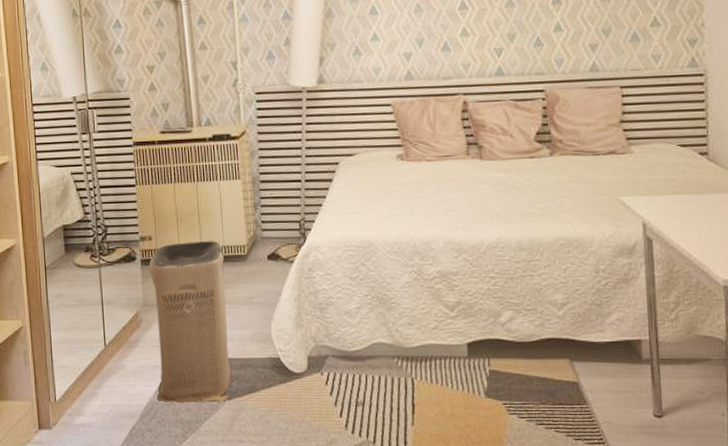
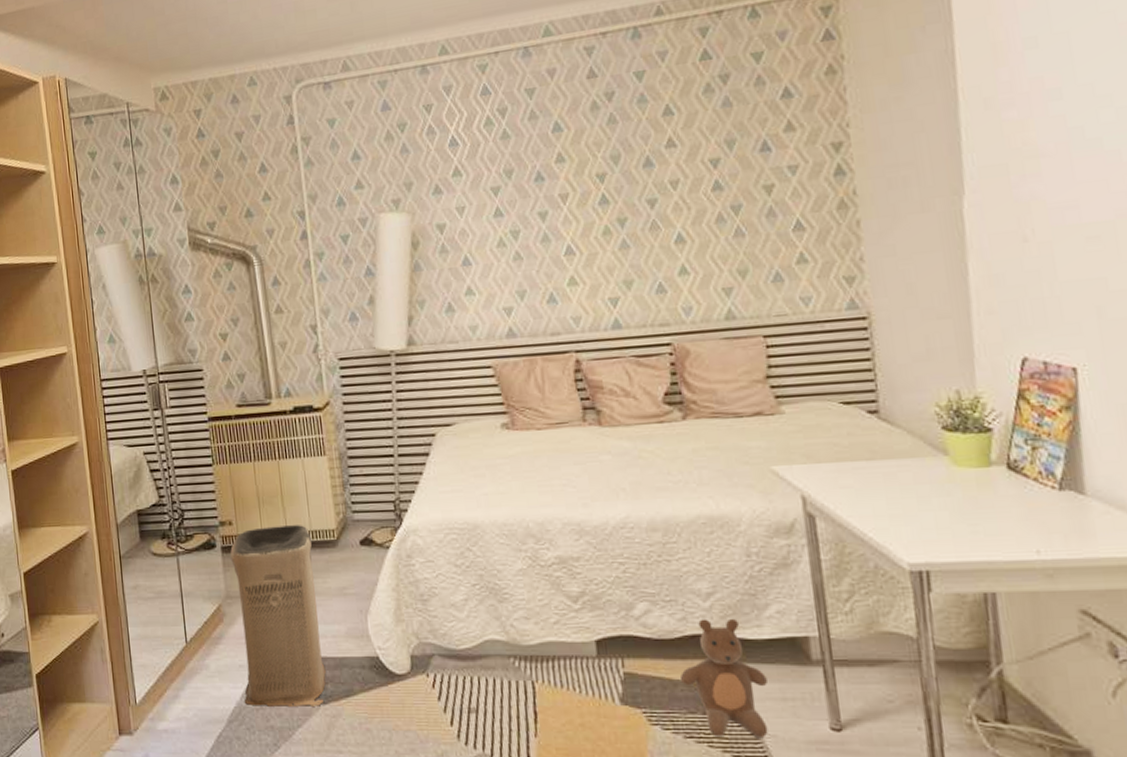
teddy bear: none [535,324,606,424] -> present [679,618,768,737]

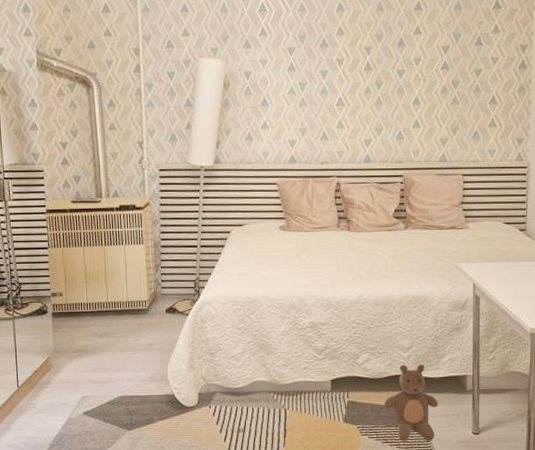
laundry basket: present [230,525,326,706] -> none [59,297,132,434]

